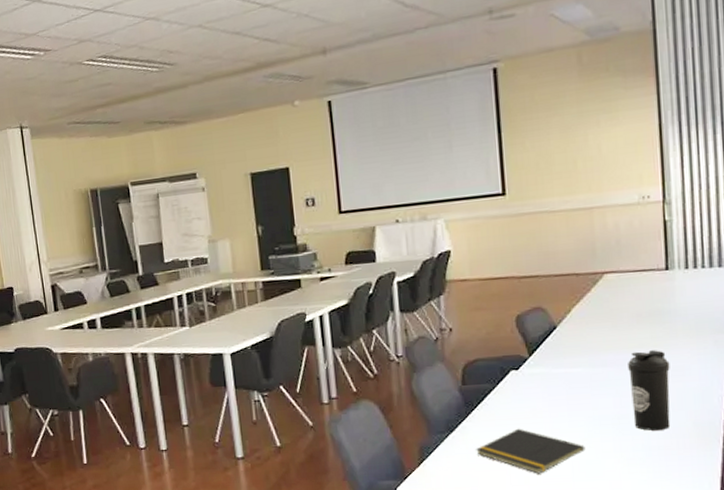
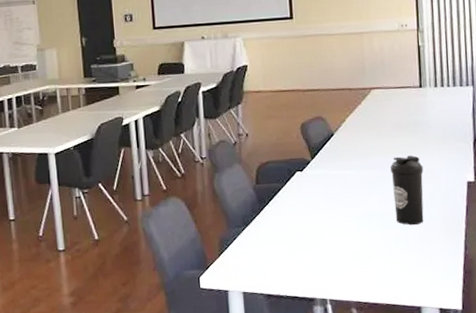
notepad: present [476,428,585,474] -> none [267,222,357,263]

